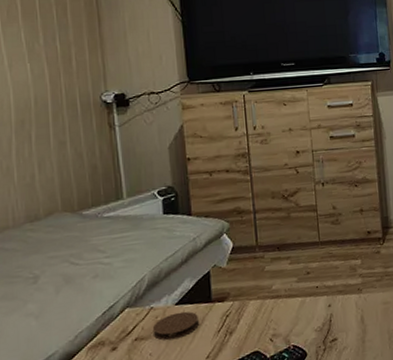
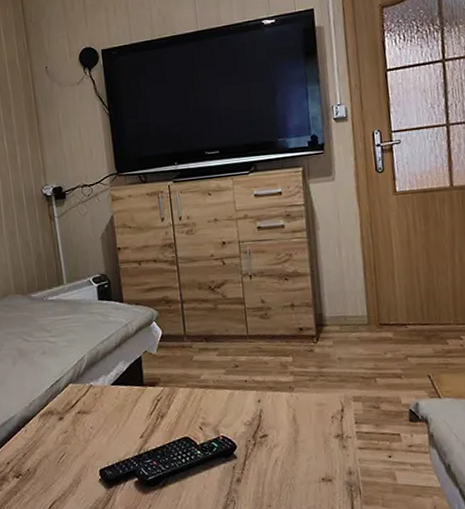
coaster: present [152,311,199,341] -> none [92,392,133,417]

